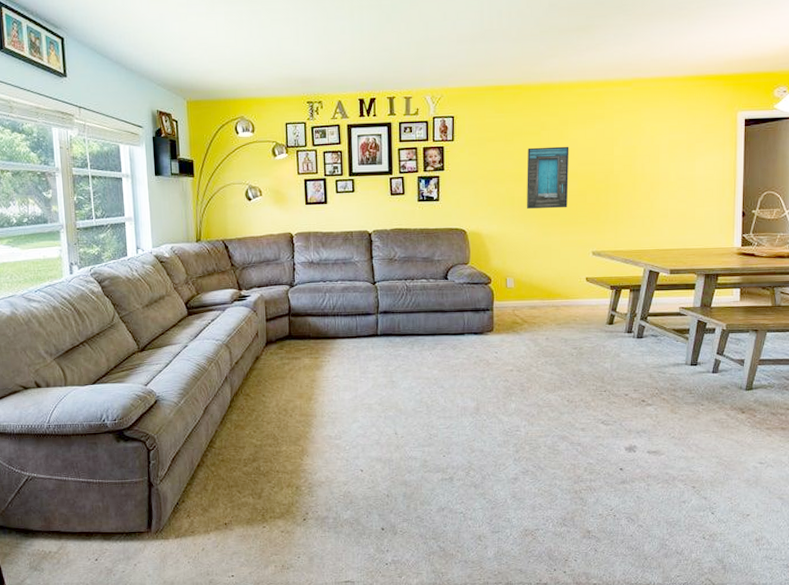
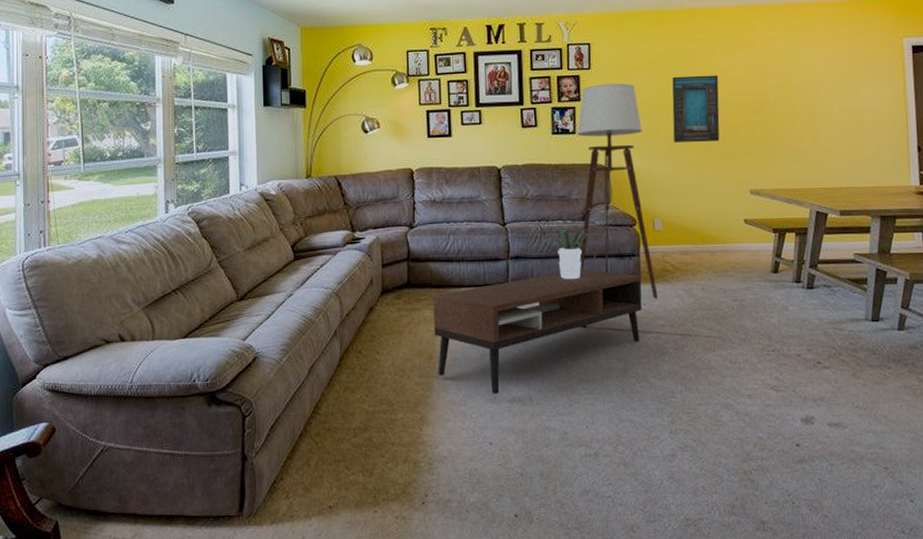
coffee table: none [311,322,494,430] -> present [433,269,642,394]
potted plant: none [408,285,451,331] -> present [542,227,591,279]
floor lamp: none [440,154,508,348] -> present [576,83,658,299]

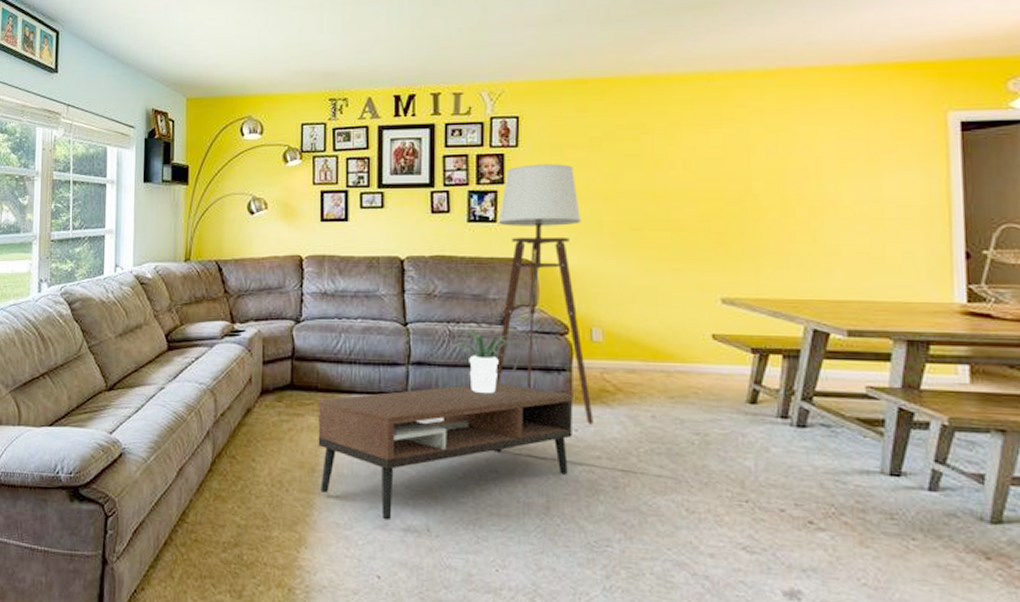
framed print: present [672,75,720,143] -> none [620,155,684,238]

